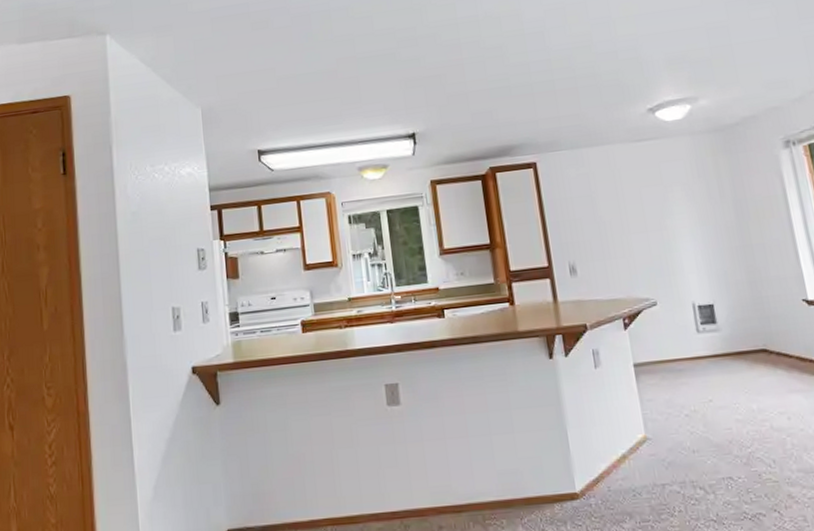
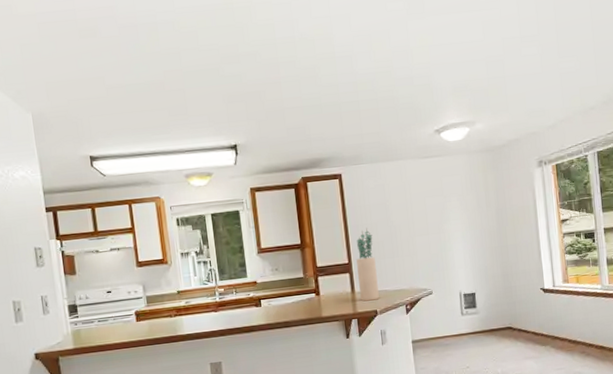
vase: none [557,225,589,314] -> present [356,228,379,302]

